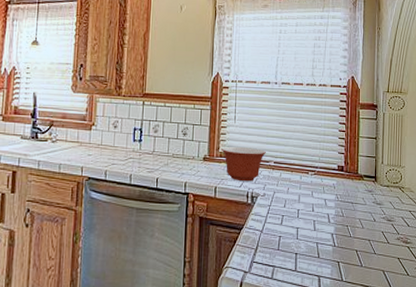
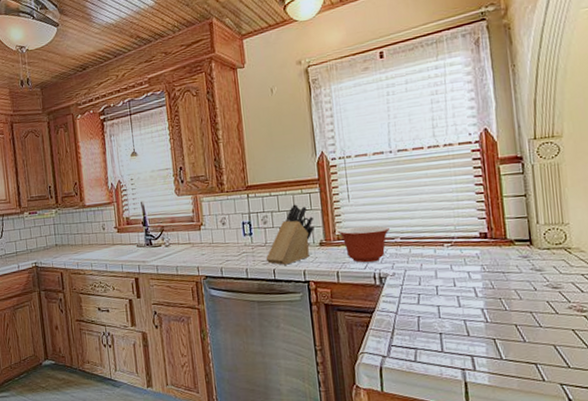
knife block: none [151,118,202,175] -> present [266,204,314,265]

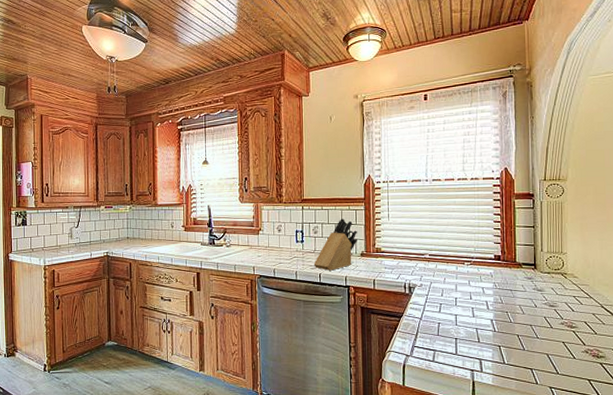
mixing bowl: present [338,226,390,263] -> none [378,242,421,274]

